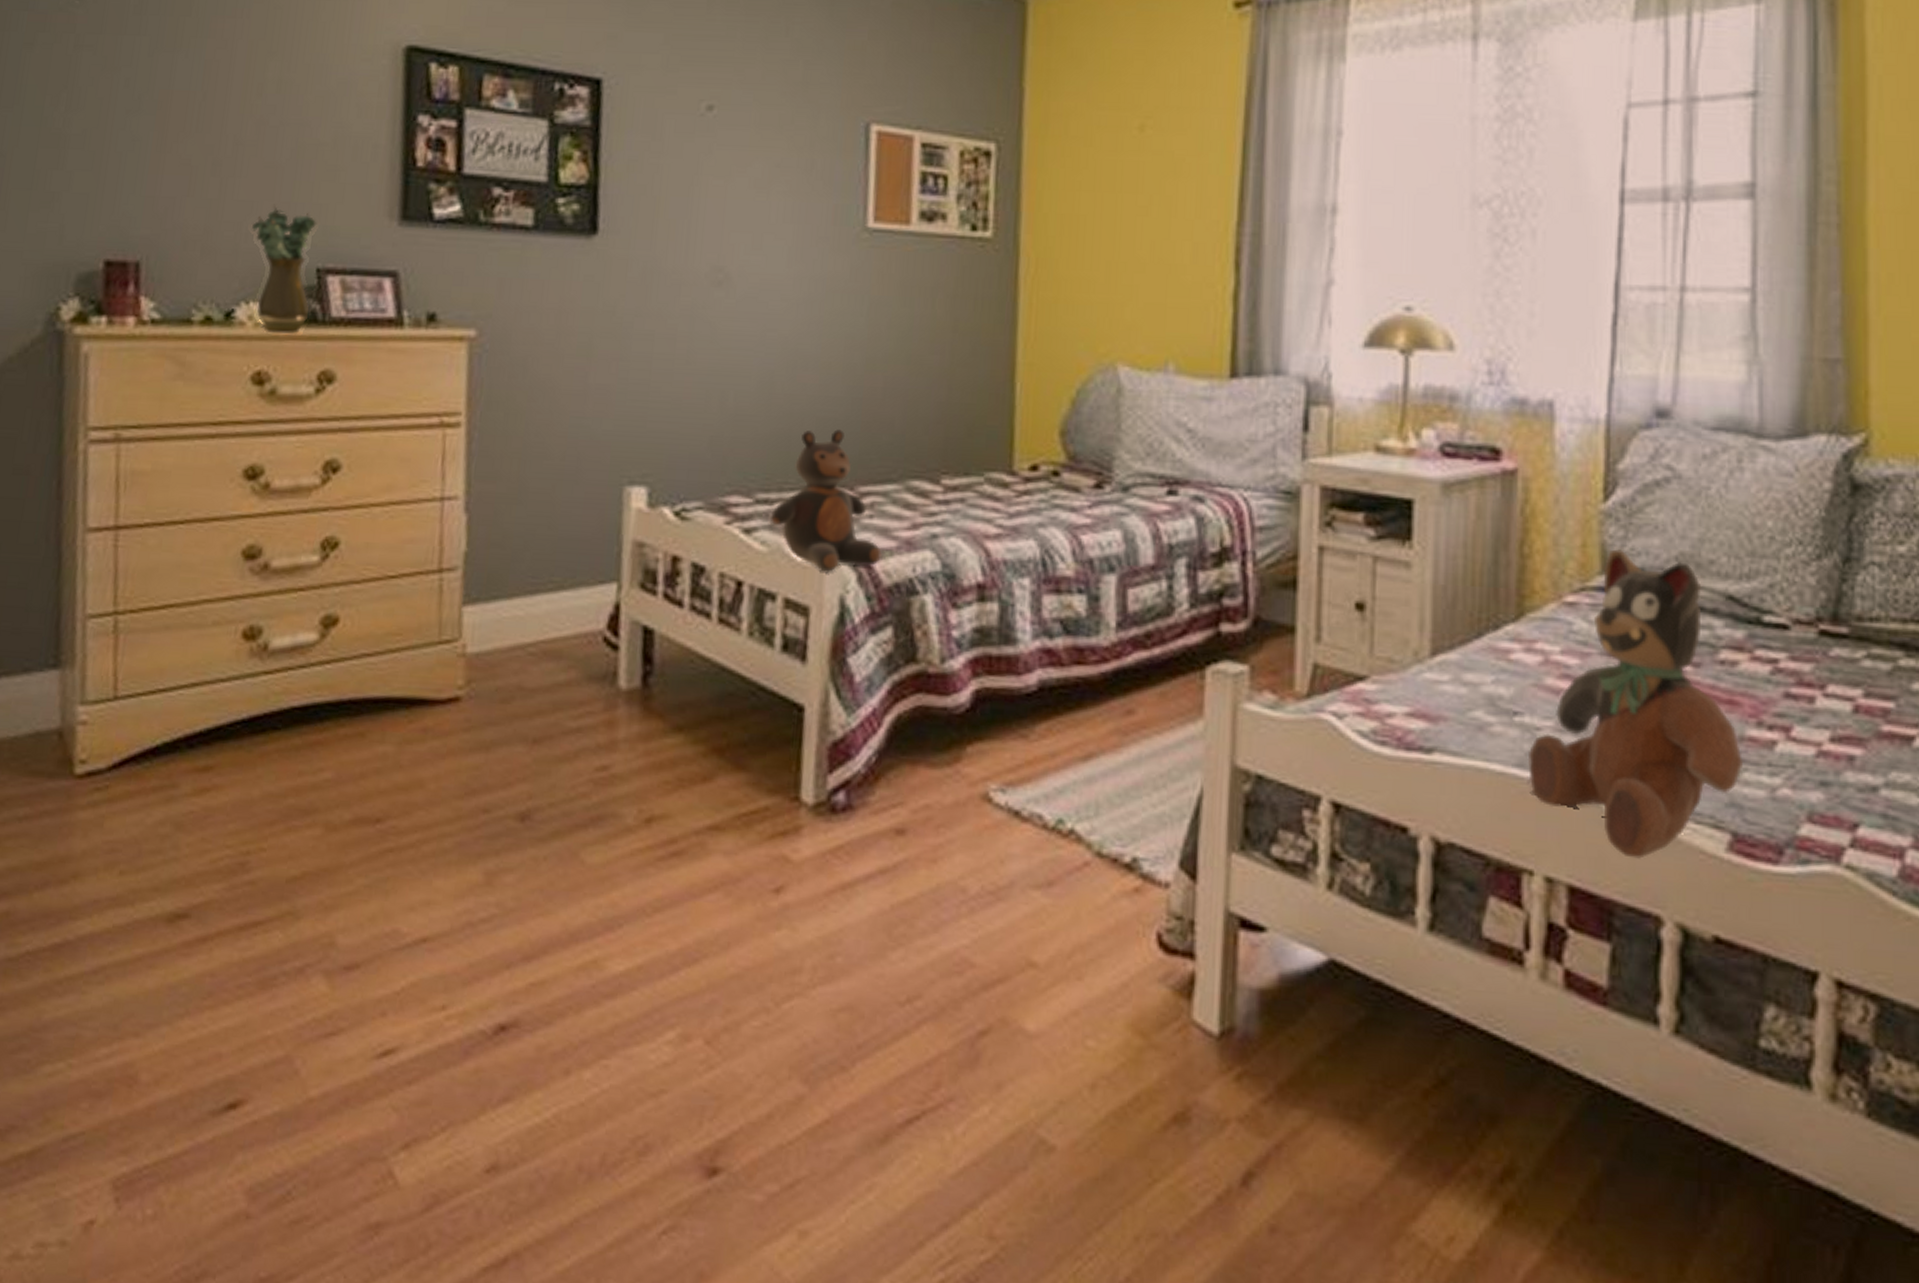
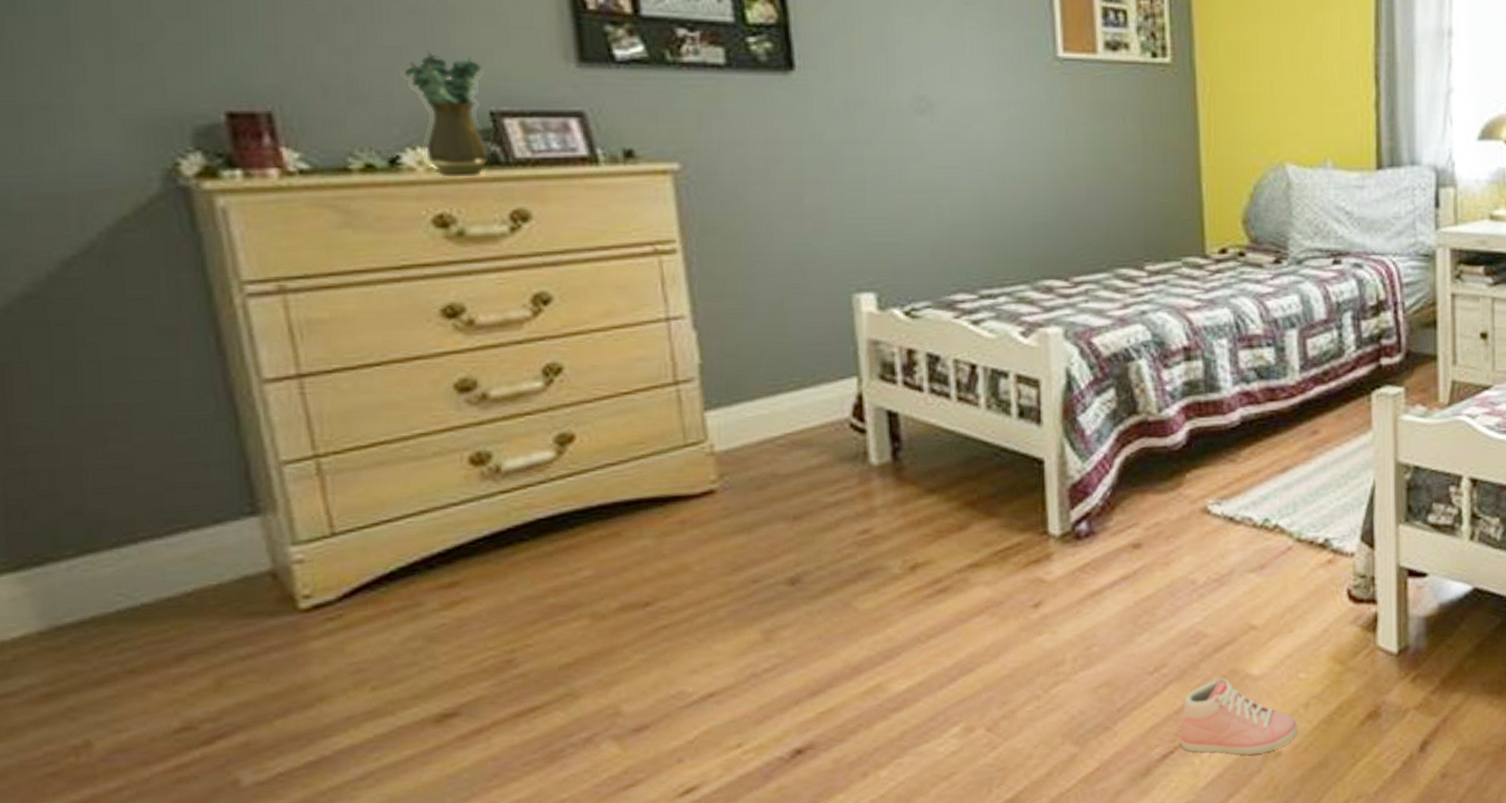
teddy bear: present [770,429,882,572] -> none [995,231,1099,350]
sneaker: none [928,1025,1081,1144] -> present [1179,677,1299,755]

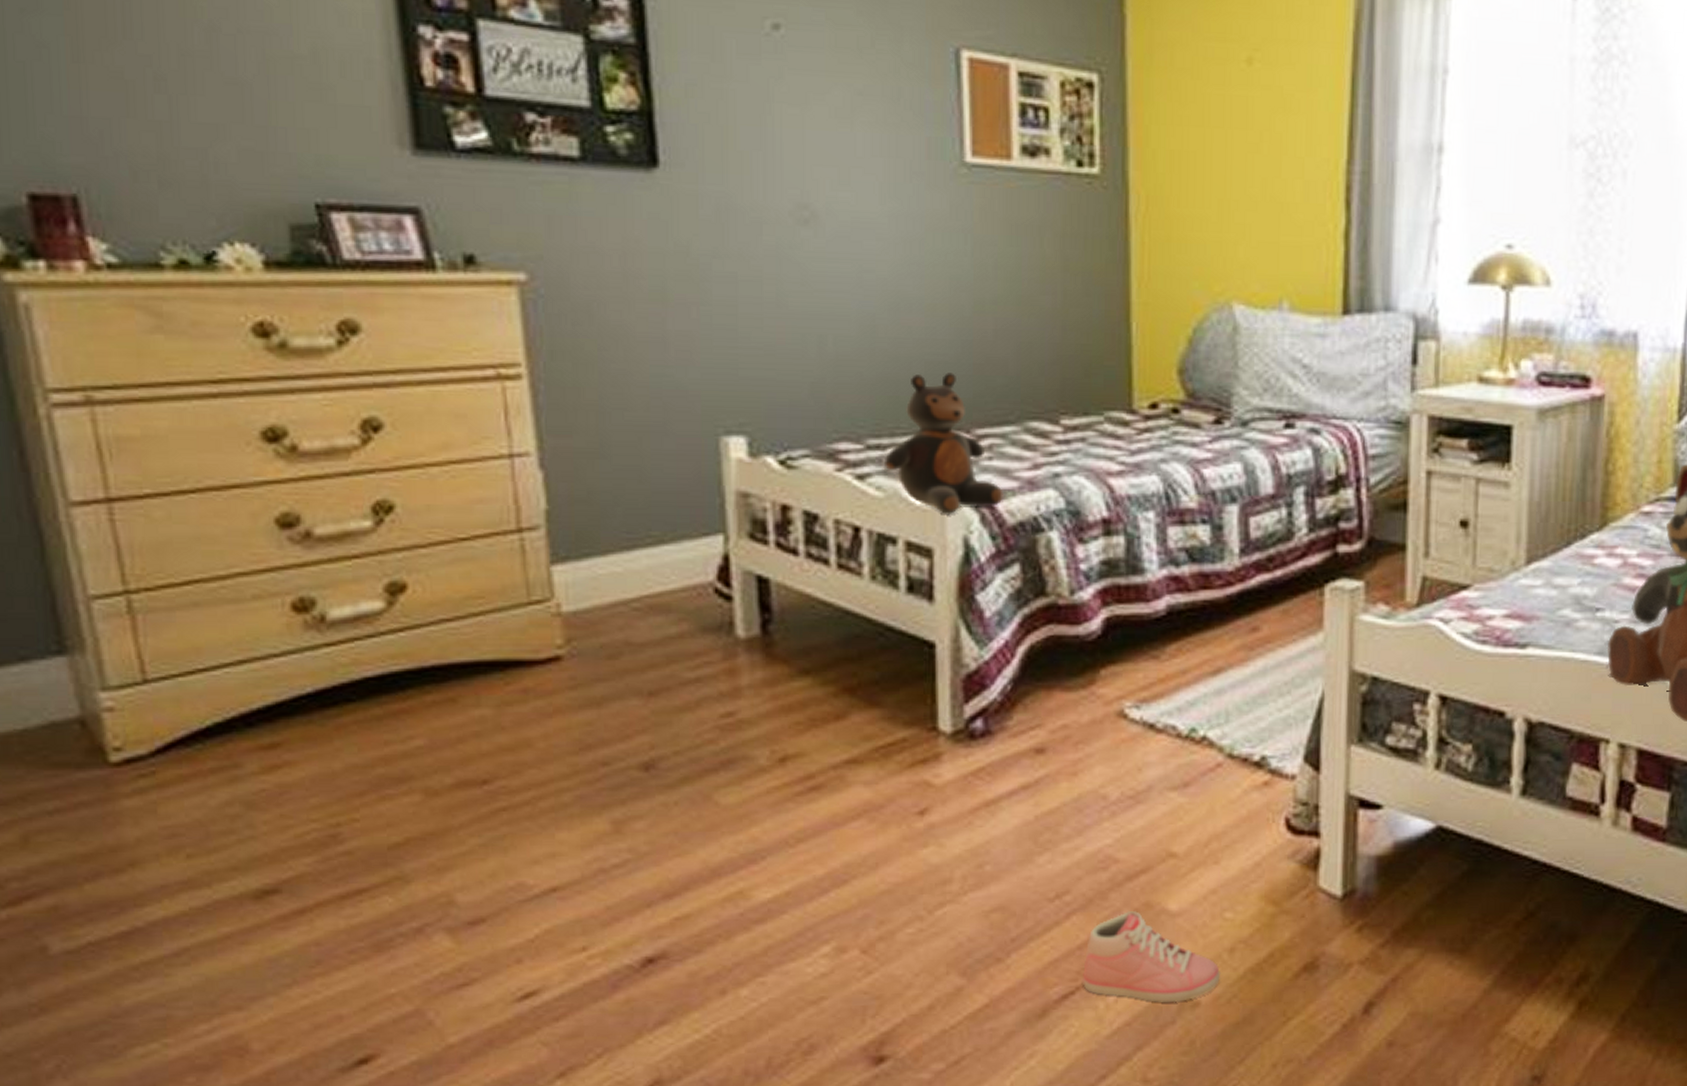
vase: present [405,49,489,178] -> none [222,128,314,280]
teddy bear: none [995,231,1099,350] -> present [883,372,1004,514]

